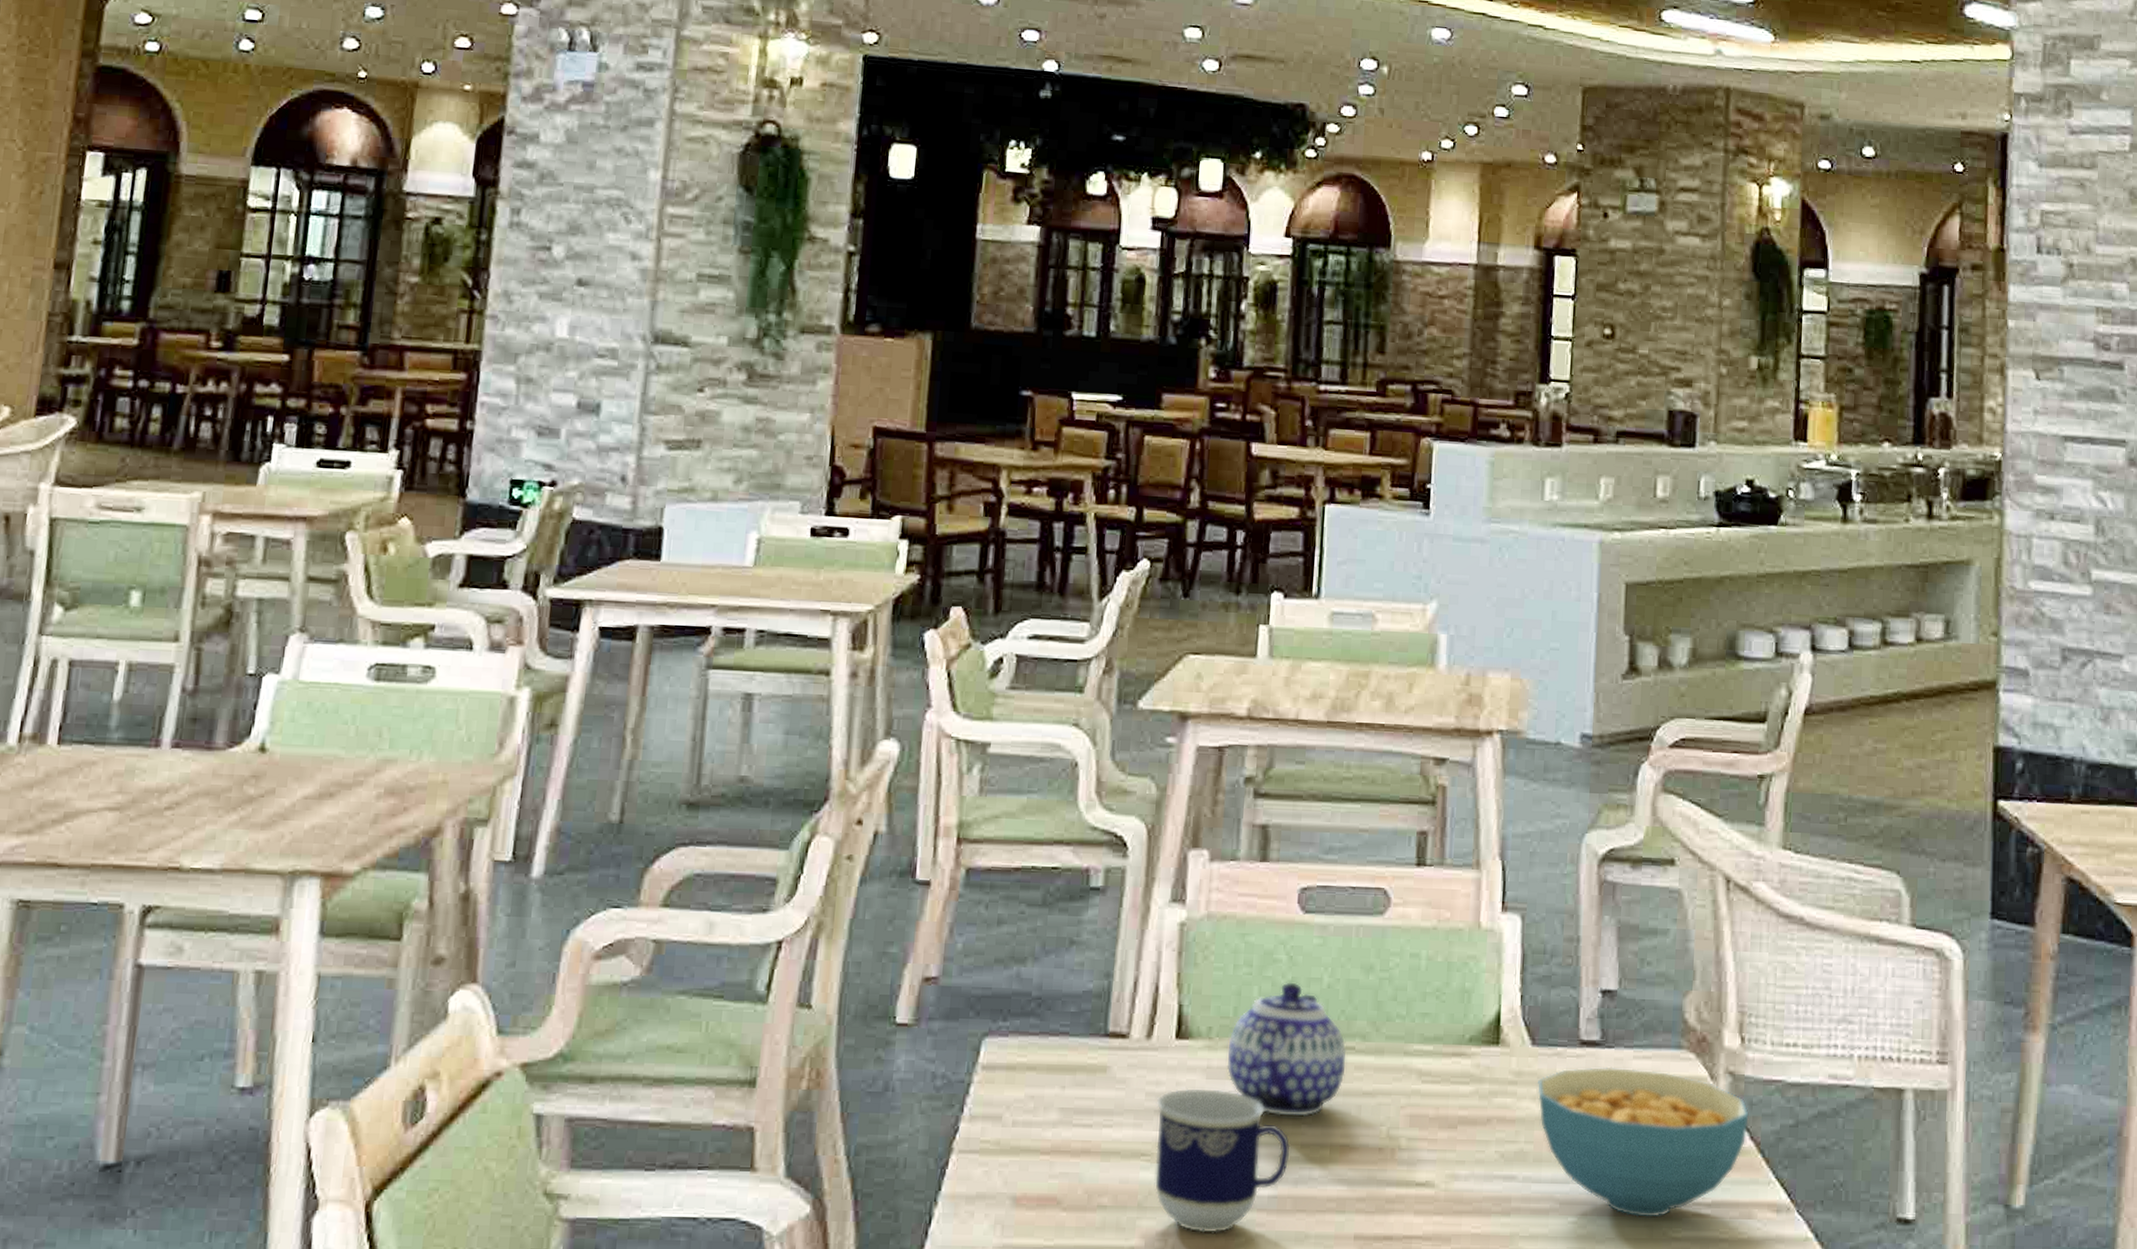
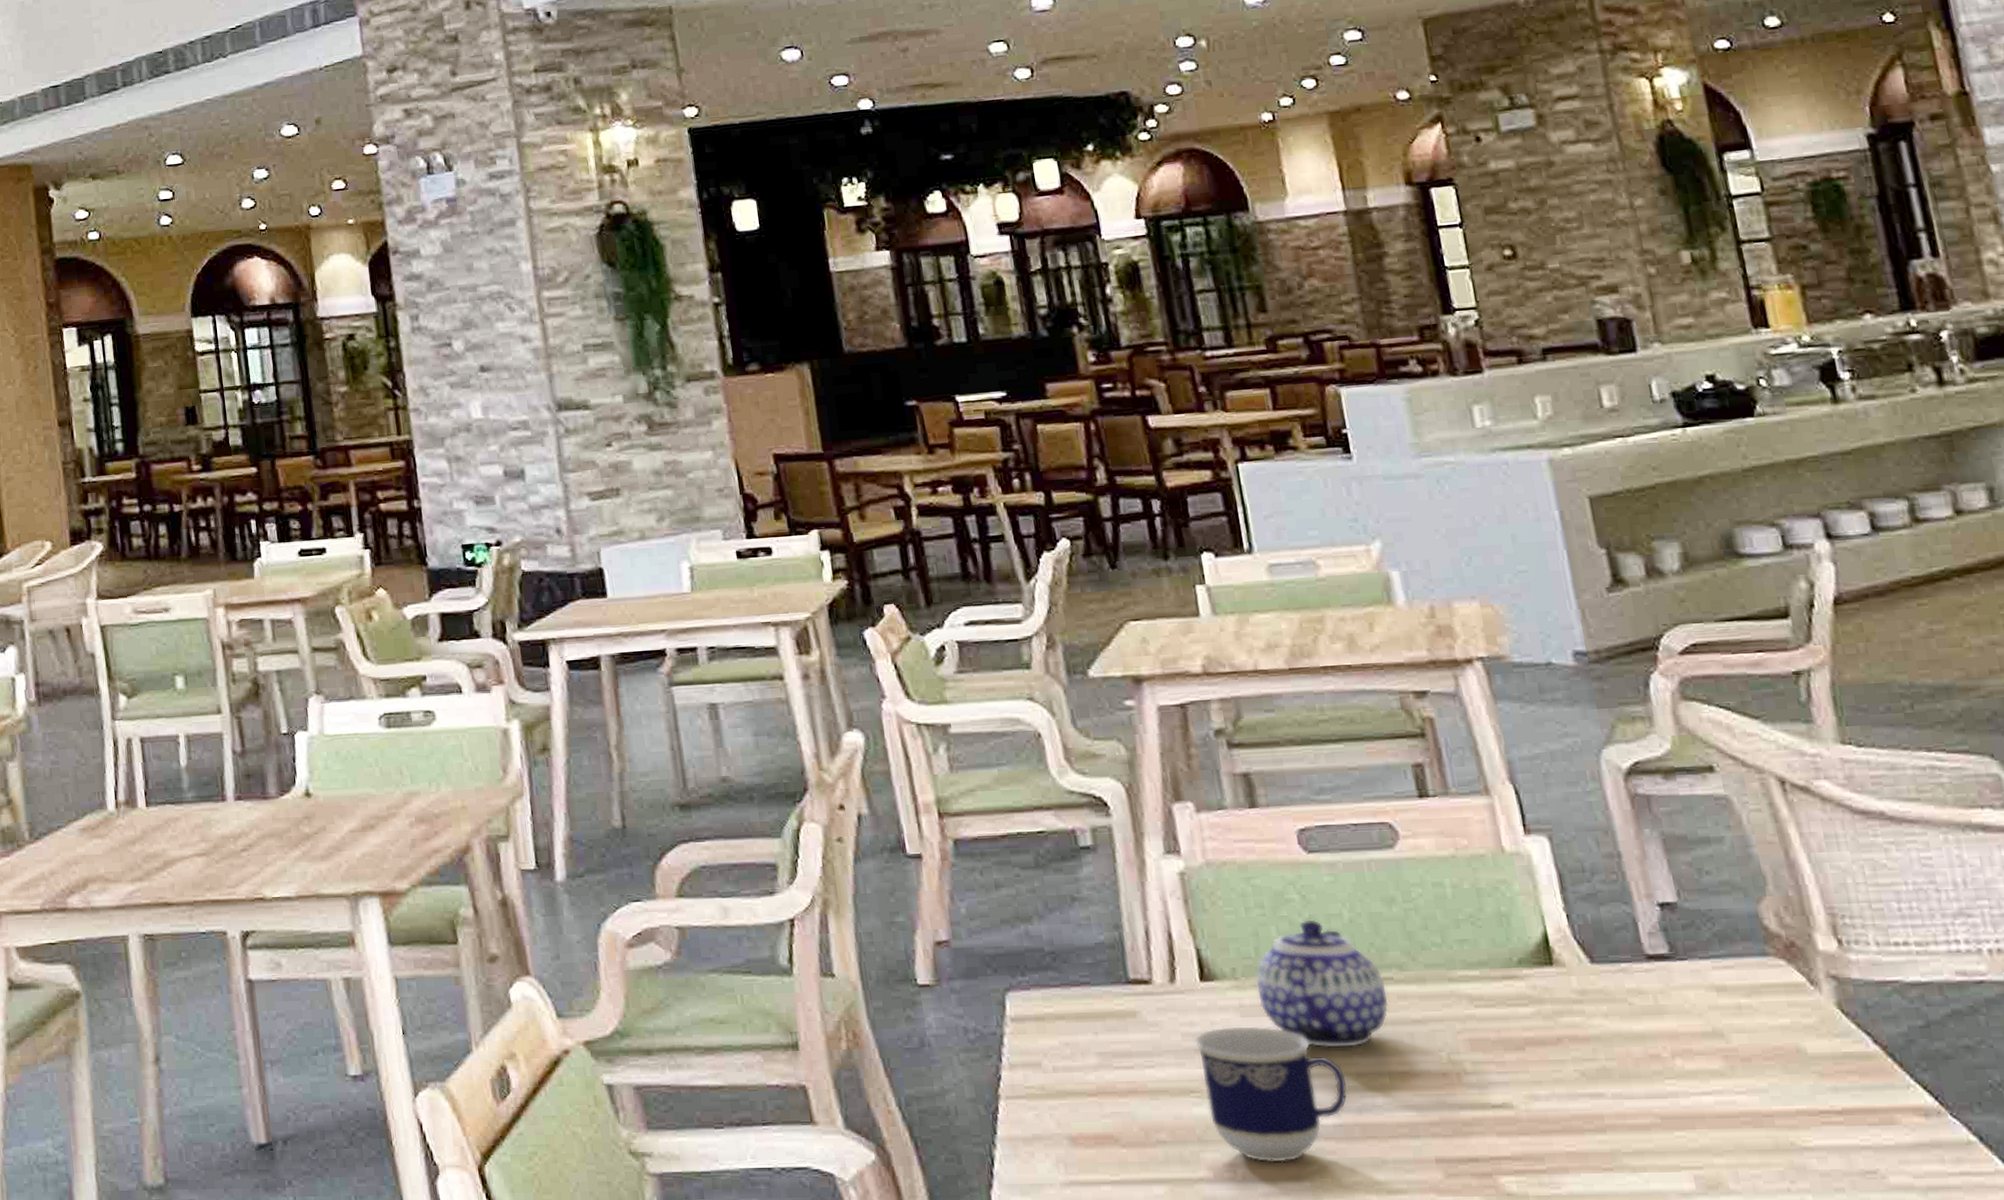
cereal bowl: present [1537,1066,1749,1218] -> none [1605,979,1869,1128]

